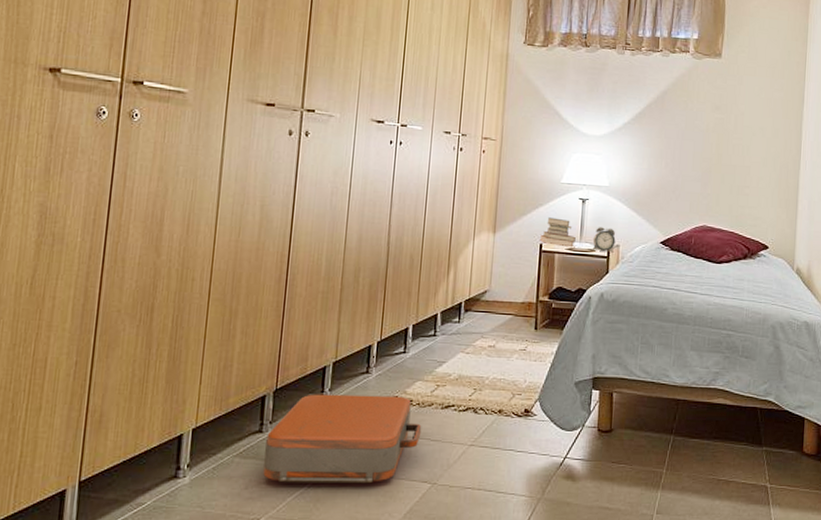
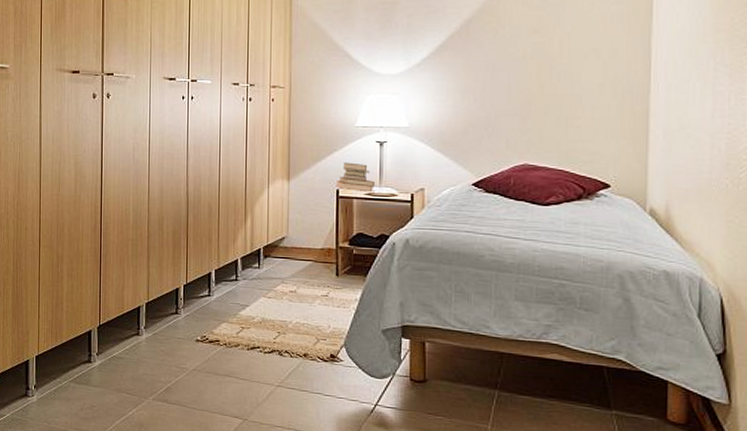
suitcase: present [263,394,422,484] -> none [94,330,230,415]
alarm clock: present [592,227,616,254] -> none [393,170,420,198]

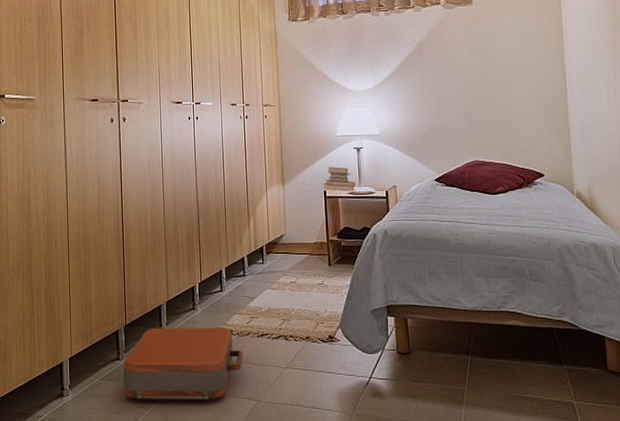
suitcase: none [94,330,230,415] -> present [123,327,243,401]

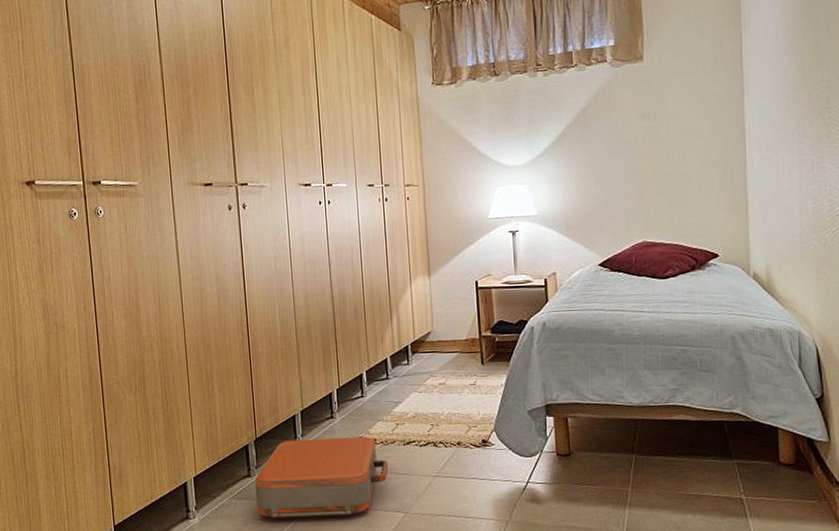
books: present [323,167,355,192] -> none [475,253,511,281]

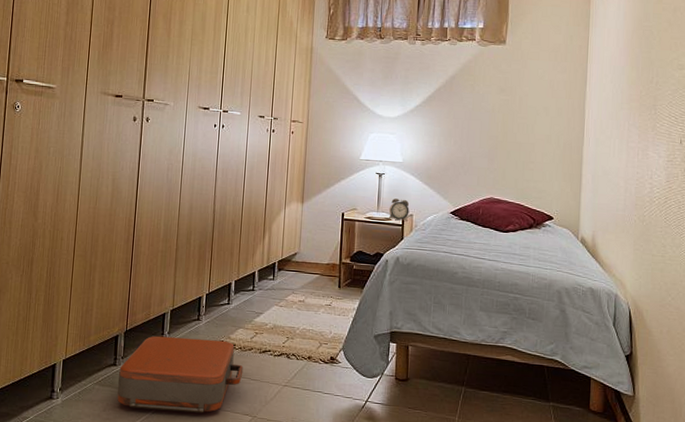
alarm clock: none [527,256,552,282] -> present [388,198,409,222]

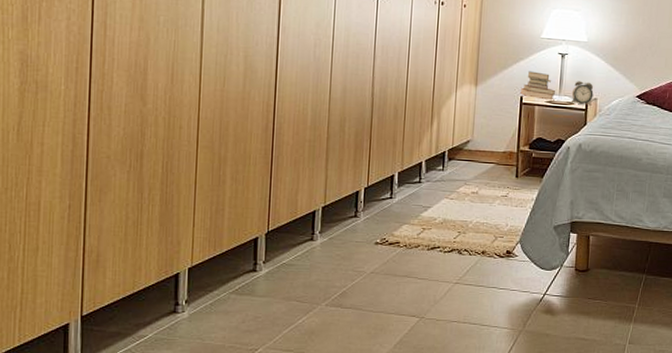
suitcase: present [117,335,244,413] -> none [259,236,409,318]
books: none [342,190,374,217] -> present [521,71,555,101]

